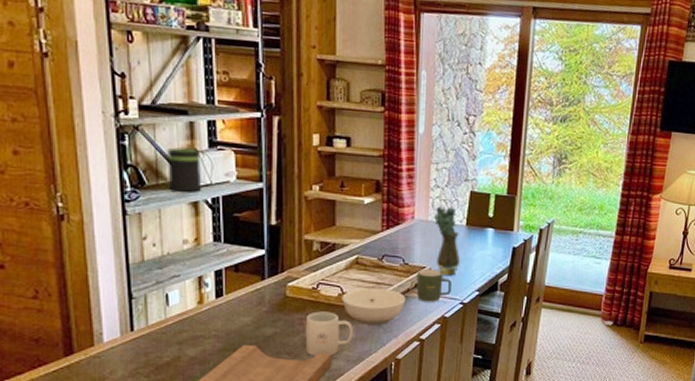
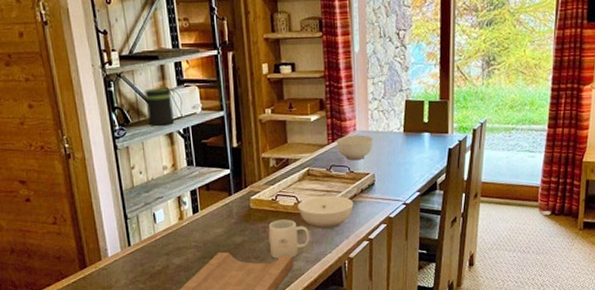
bowl: none [392,223,432,251] -> present [337,135,373,160]
mug: present [416,269,451,302] -> none [362,175,394,205]
vase: present [433,203,461,276] -> none [373,114,401,180]

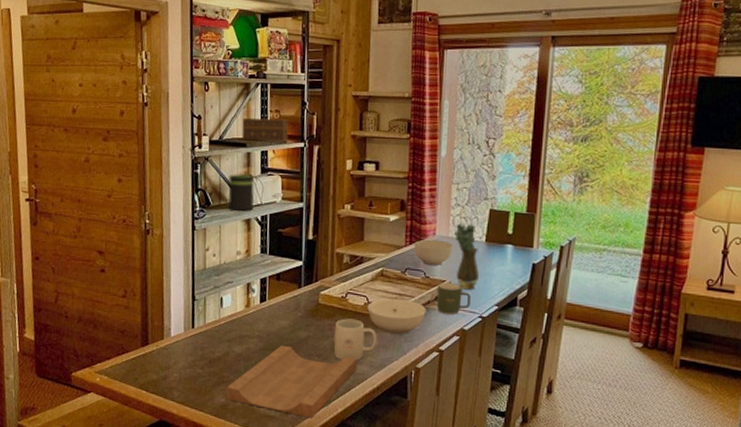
decorative box: none [151,26,200,53] -> present [242,118,289,142]
mug: none [362,175,394,205] -> present [436,283,471,315]
vase: none [373,114,401,180] -> present [453,221,480,290]

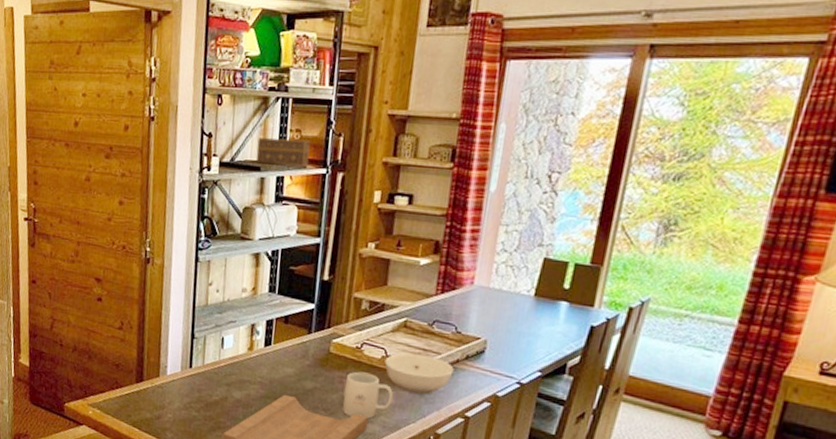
cylinder: present [227,173,255,212] -> none [235,201,267,245]
bowl: present [414,239,453,265] -> none [446,288,493,320]
mug: present [436,283,471,315] -> none [467,340,509,378]
vase: present [453,221,480,290] -> none [494,269,525,351]

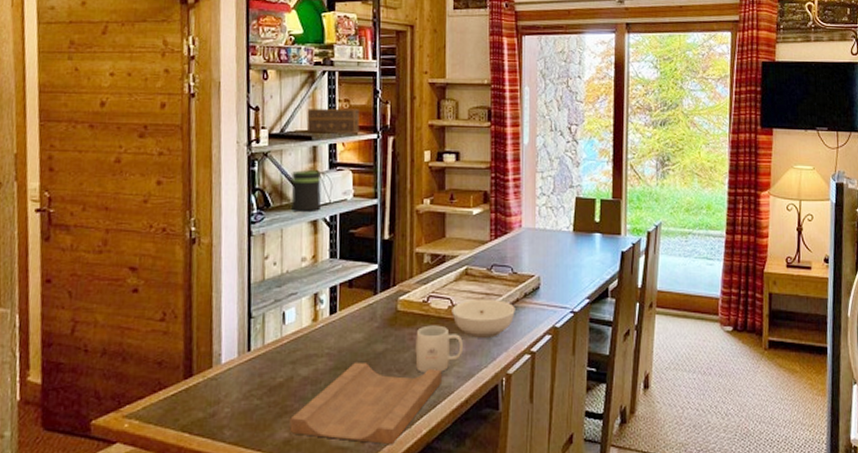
cylinder: none [235,201,267,245] -> present [290,169,322,213]

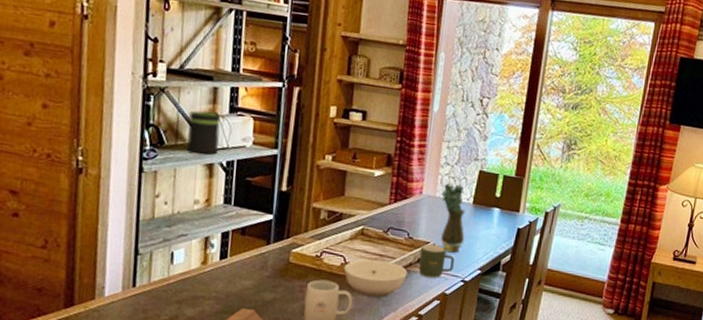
decorative box: present [306,108,360,134] -> none [208,47,266,80]
mug: none [525,278,561,312] -> present [418,244,454,278]
vase: none [540,211,569,284] -> present [440,180,465,253]

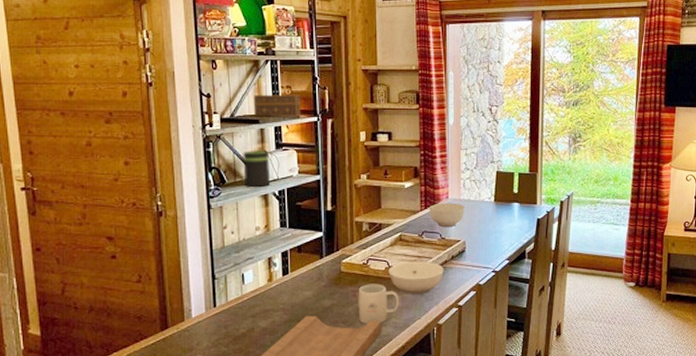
decorative box: none [208,47,266,80] -> present [253,94,301,117]
bowl: none [399,198,439,226] -> present [430,203,465,227]
mug: present [418,244,454,278] -> none [453,242,484,272]
vase: present [440,180,465,253] -> none [464,184,491,247]

